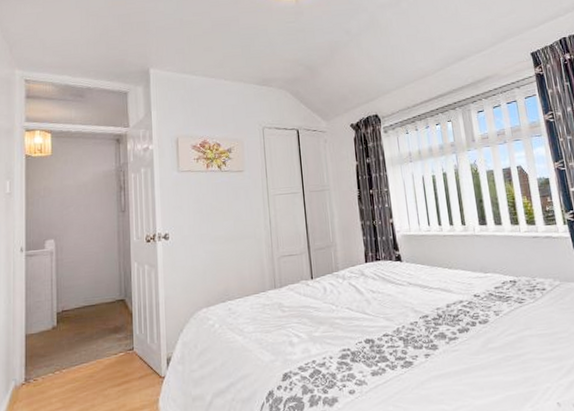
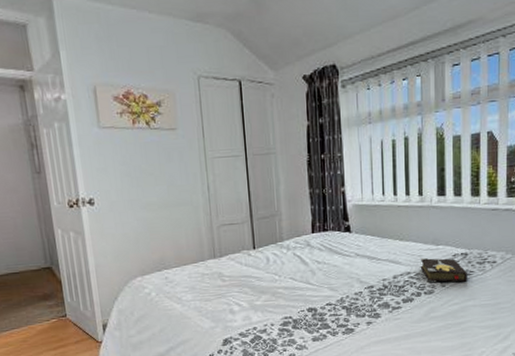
hardback book: none [471,285,520,311] -> present [420,257,467,283]

